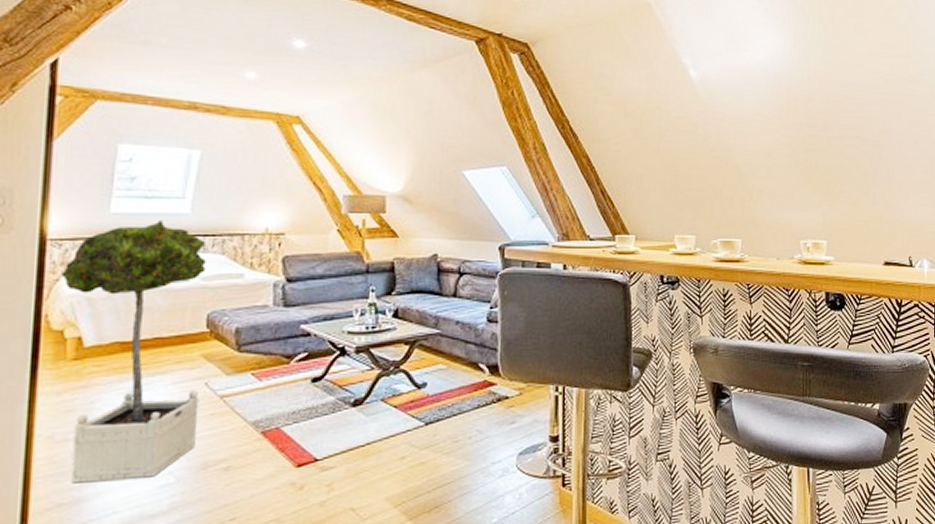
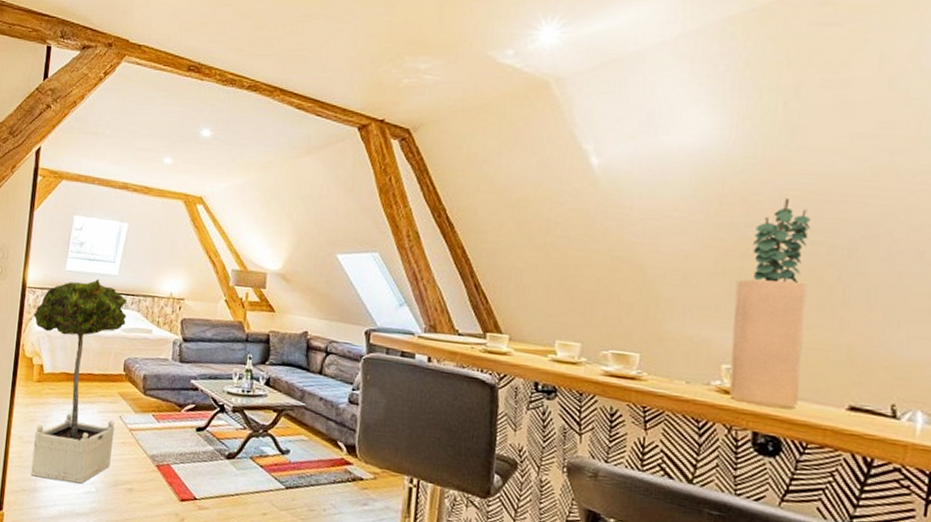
vase: none [804,103,853,271] -> present [728,198,811,409]

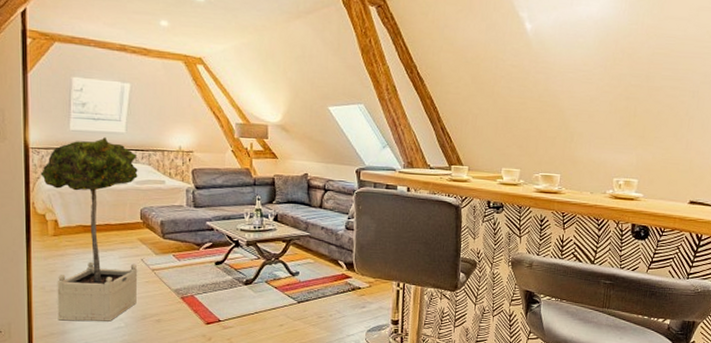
vase: present [728,198,811,409] -> none [617,55,671,207]

